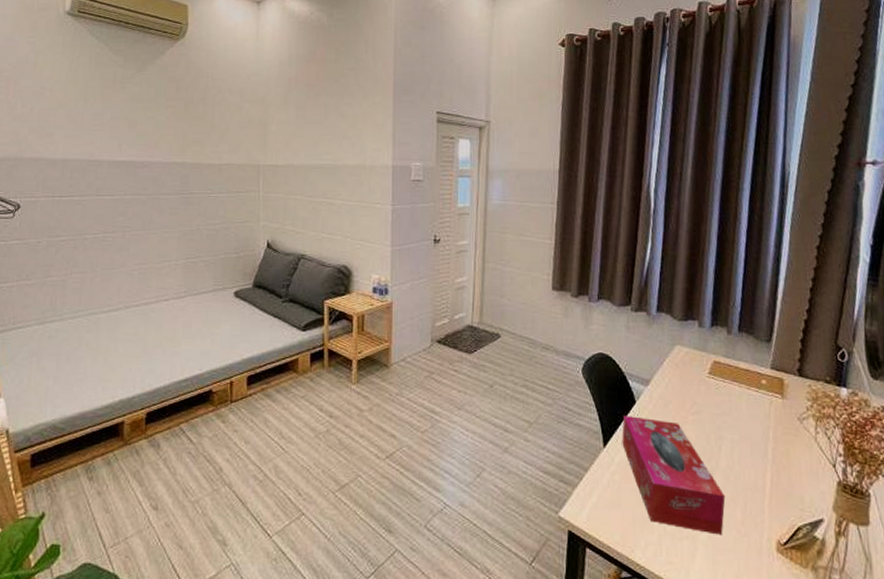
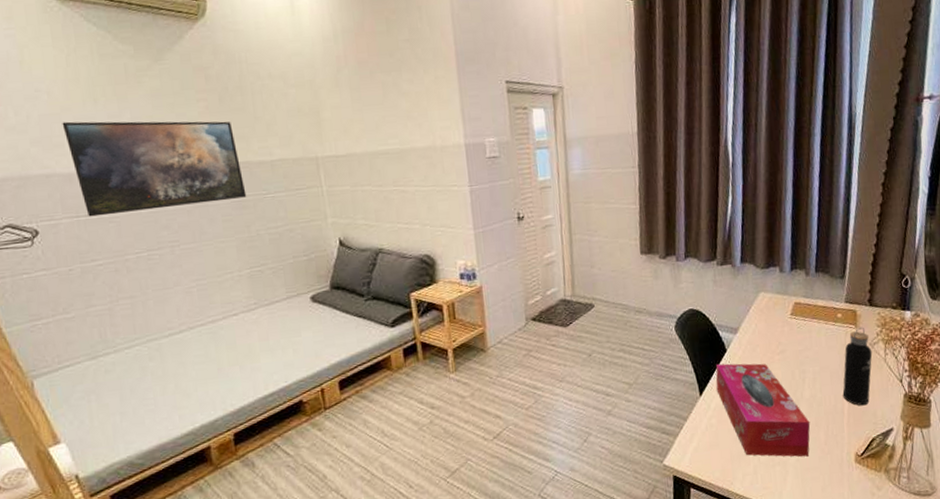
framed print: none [56,115,194,198] -> present [62,121,247,217]
water bottle: none [764,398,801,487] -> present [842,327,873,406]

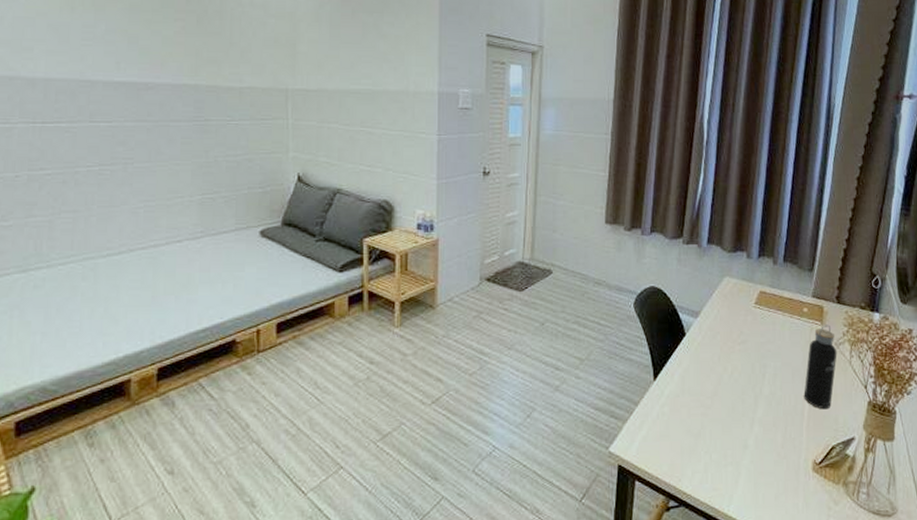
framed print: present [62,121,247,217] -> none [35,26,210,125]
tissue box: present [715,363,810,457] -> none [671,348,768,459]

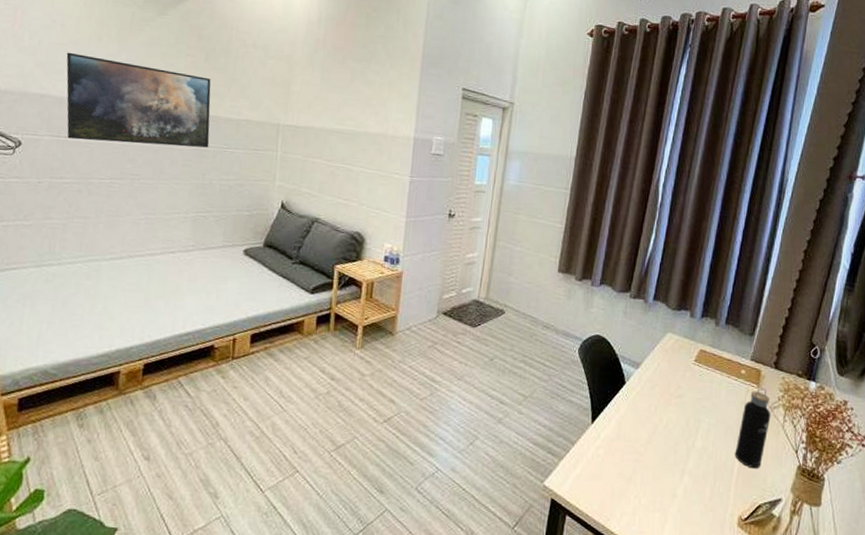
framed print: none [35,26,210,125] -> present [66,52,211,148]

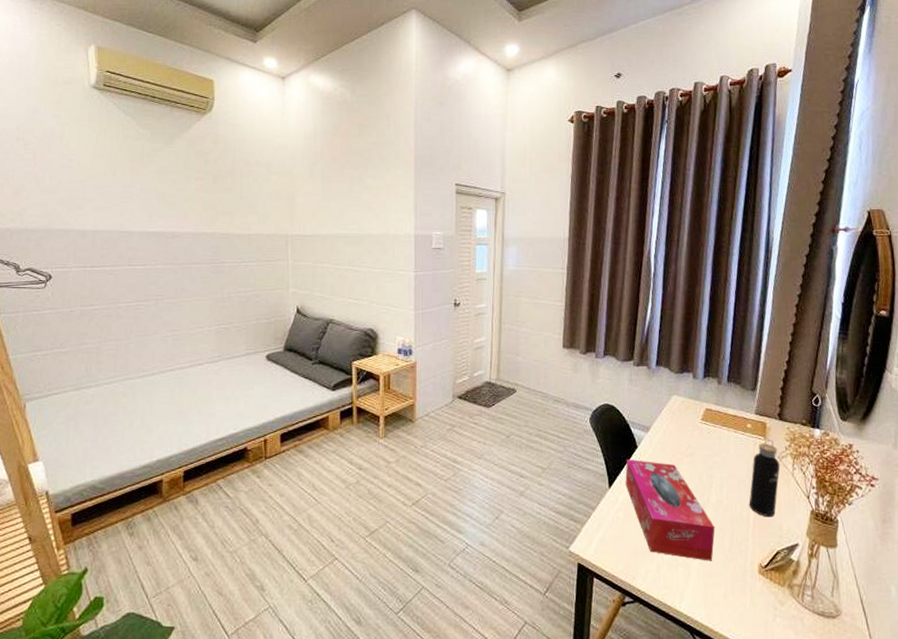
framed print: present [66,52,211,148] -> none [85,188,224,268]
tissue box: none [609,395,698,509] -> present [625,460,715,561]

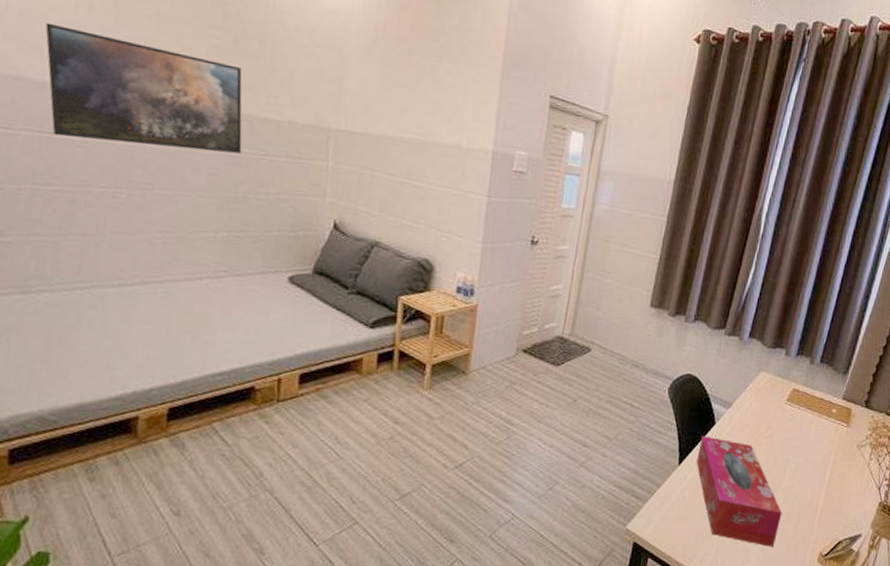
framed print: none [85,188,224,268] -> present [45,22,242,154]
water bottle: present [749,439,780,517] -> none [820,427,858,507]

